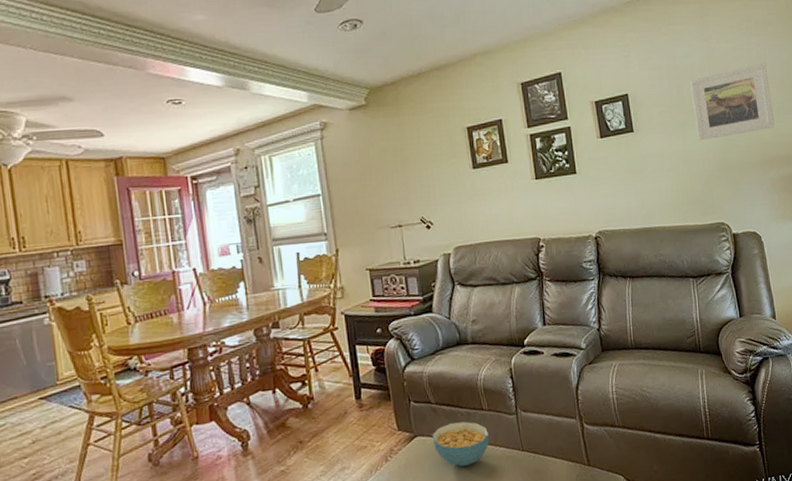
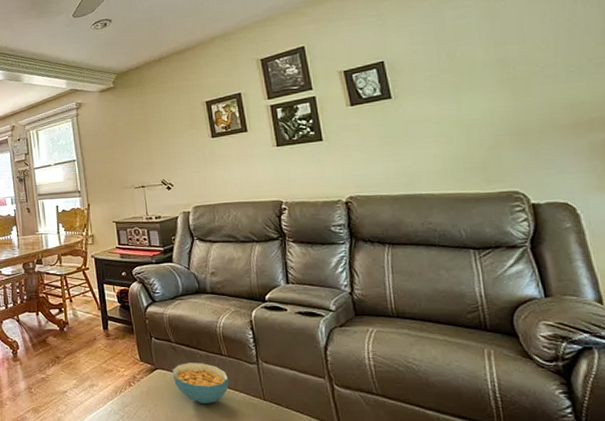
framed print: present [690,63,775,140] -> none [465,15,594,104]

